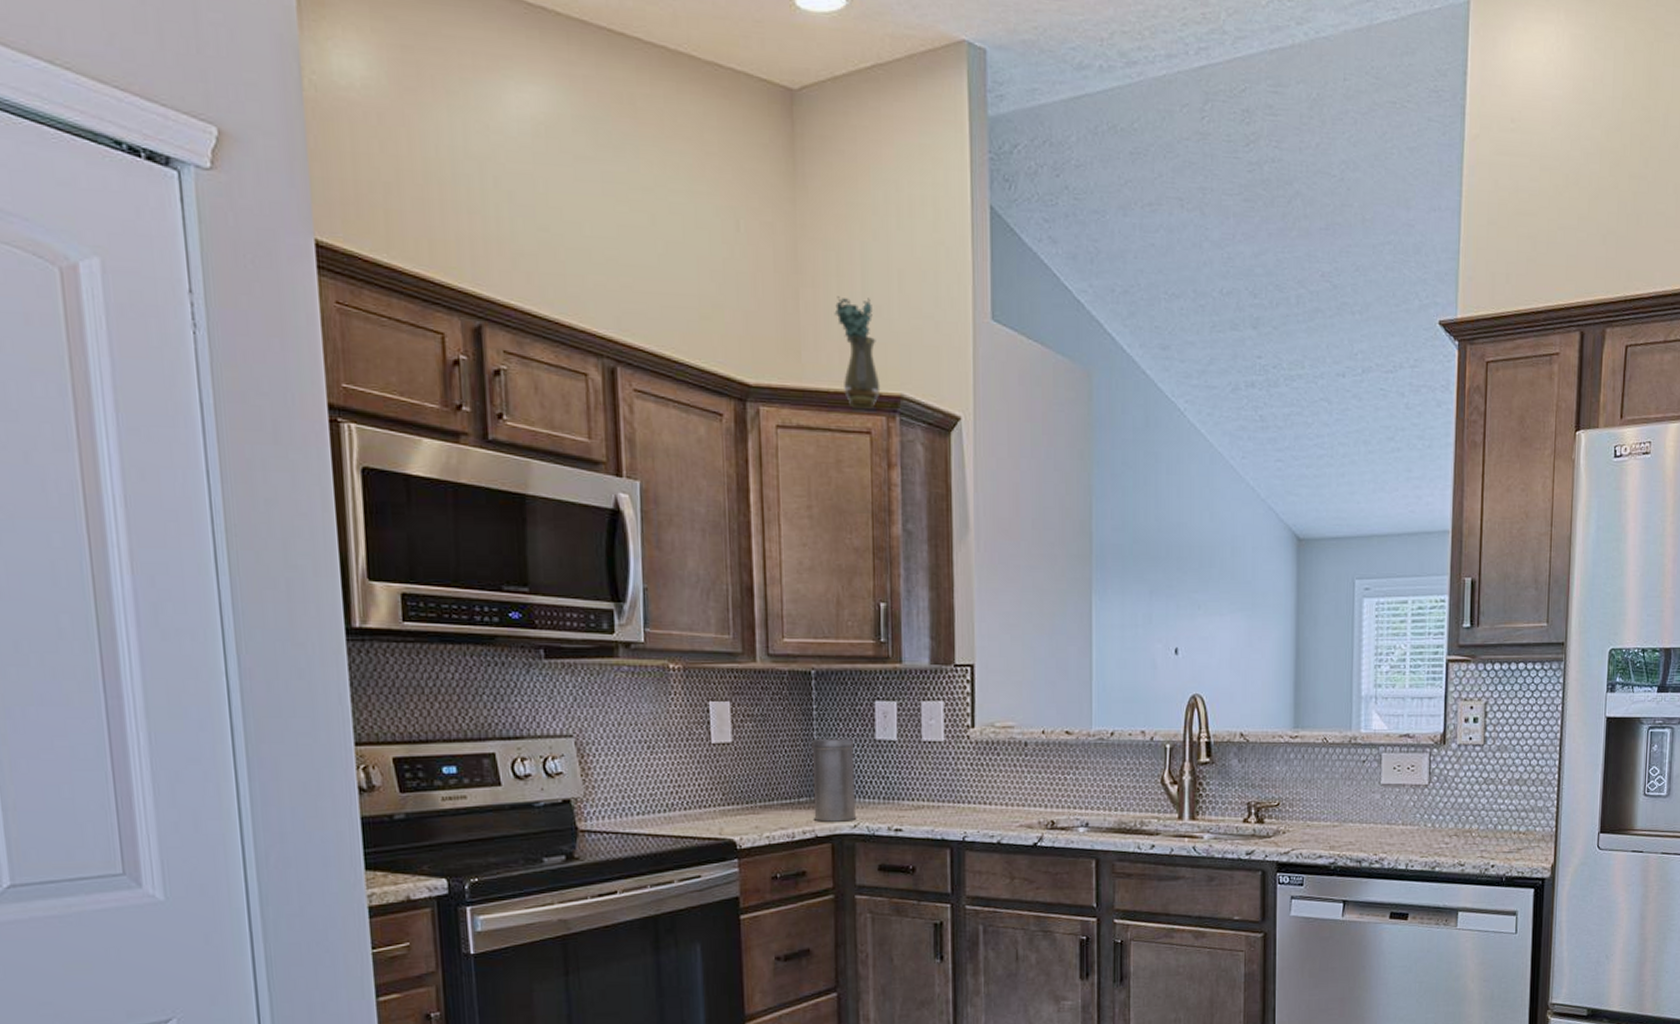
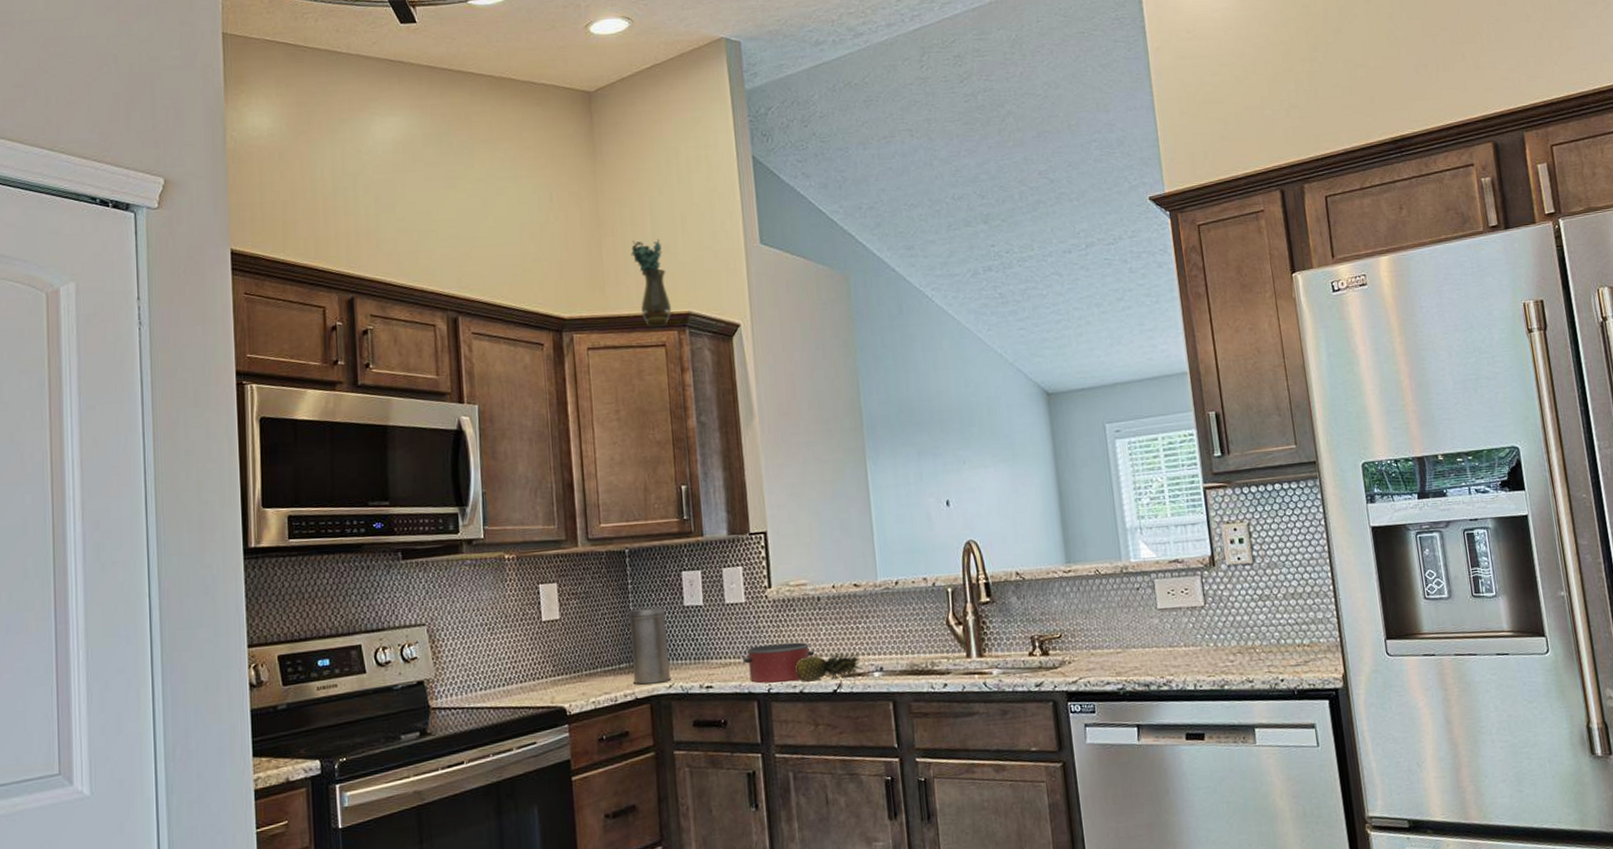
cooking pot: none [938,789,1017,831] -> present [743,642,815,684]
fruit: none [995,803,1067,832] -> present [795,651,863,682]

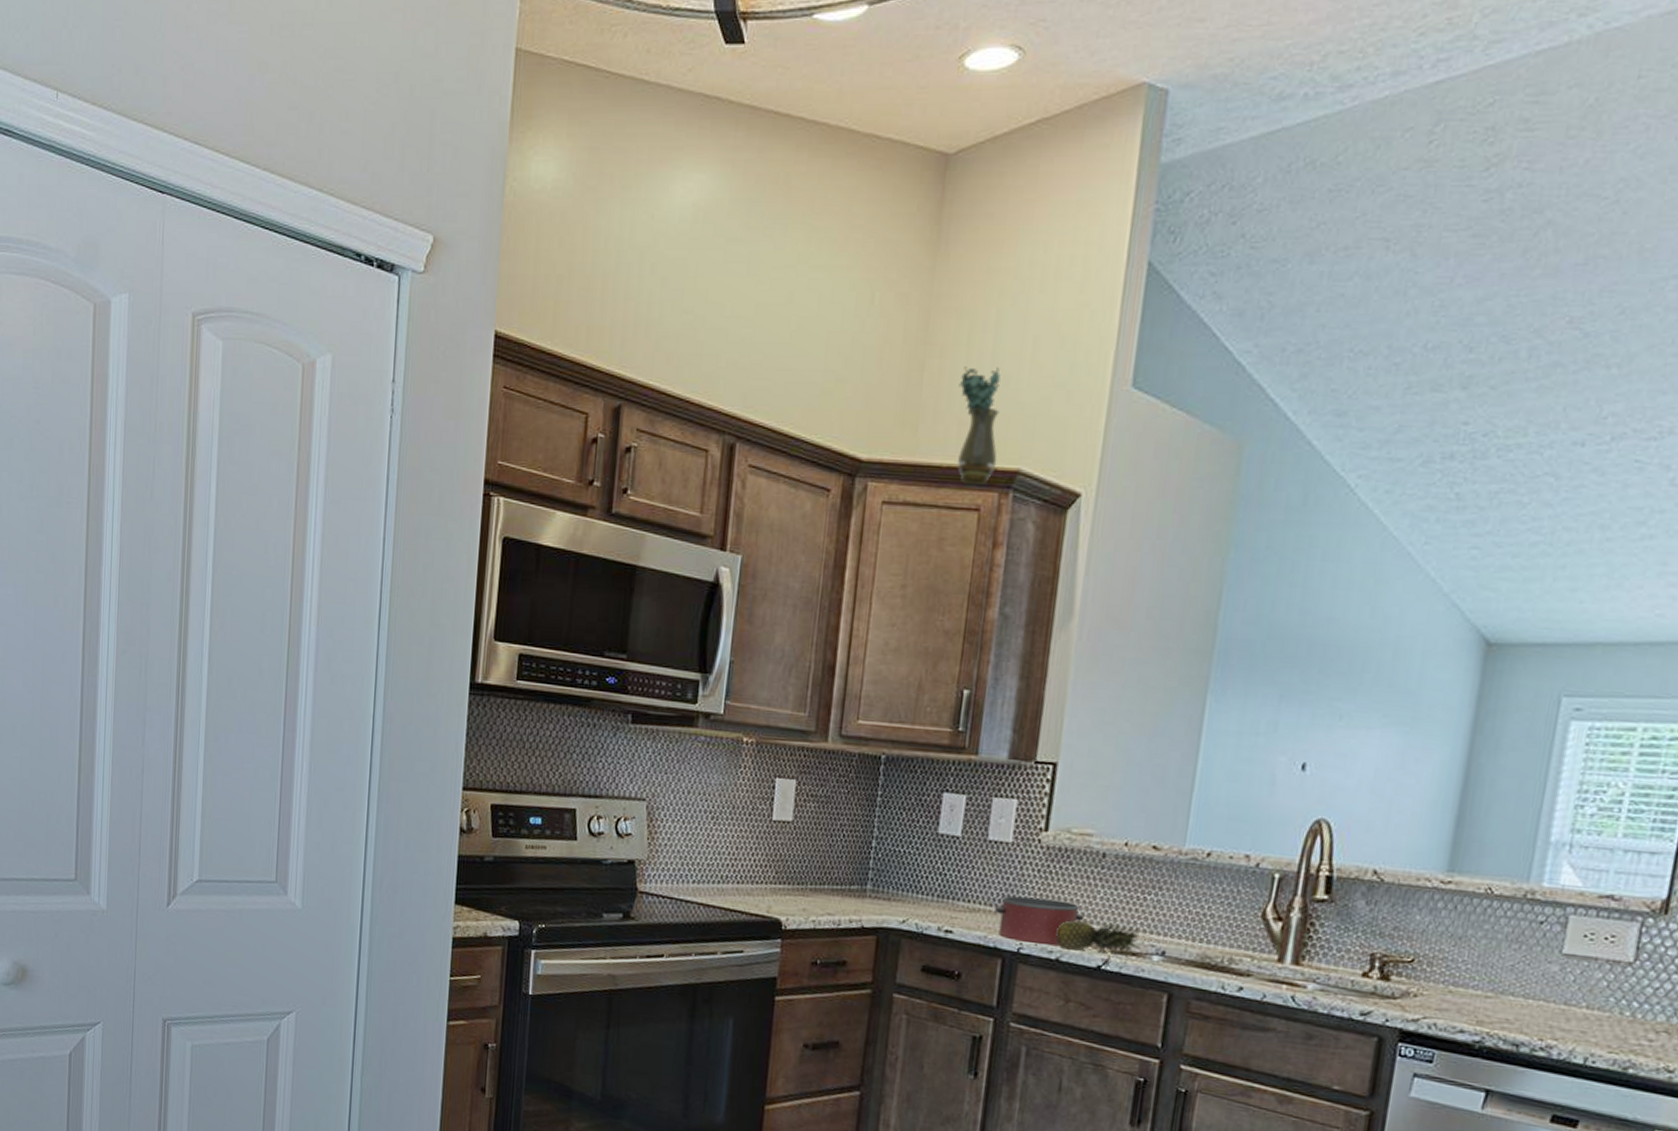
canister: present [628,606,672,686] -> none [862,826,915,917]

